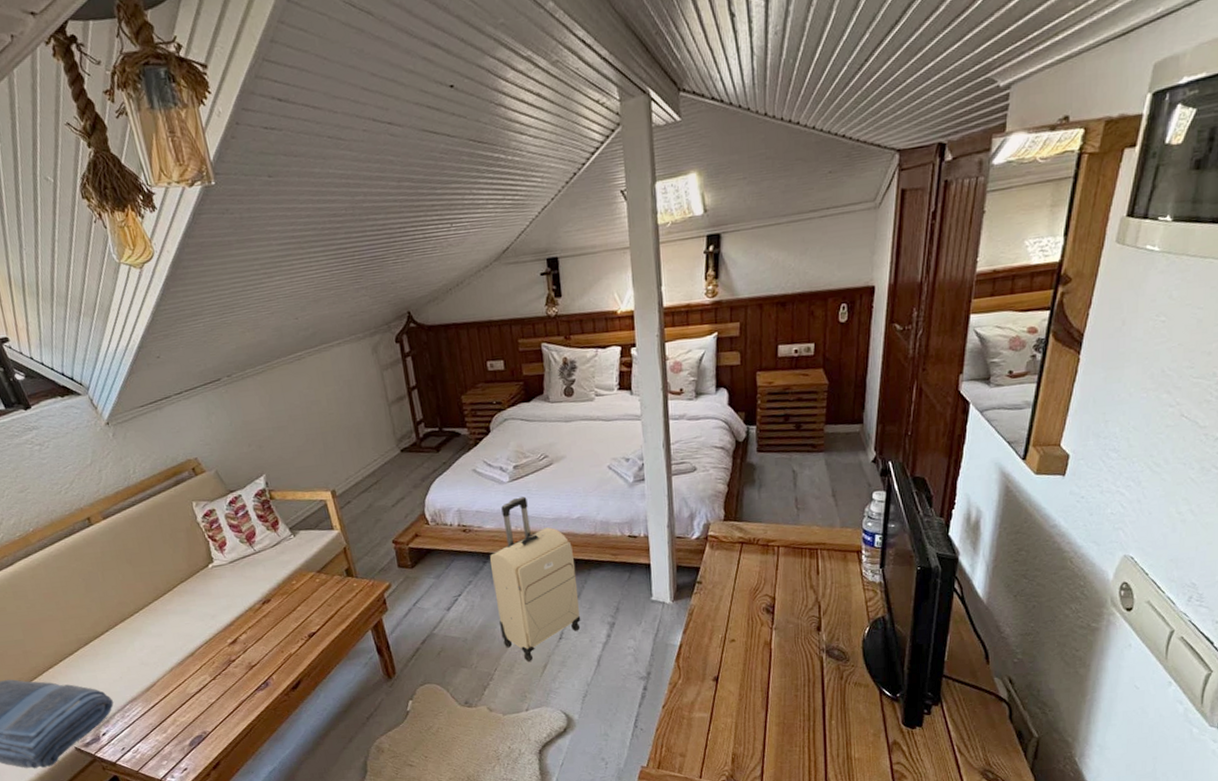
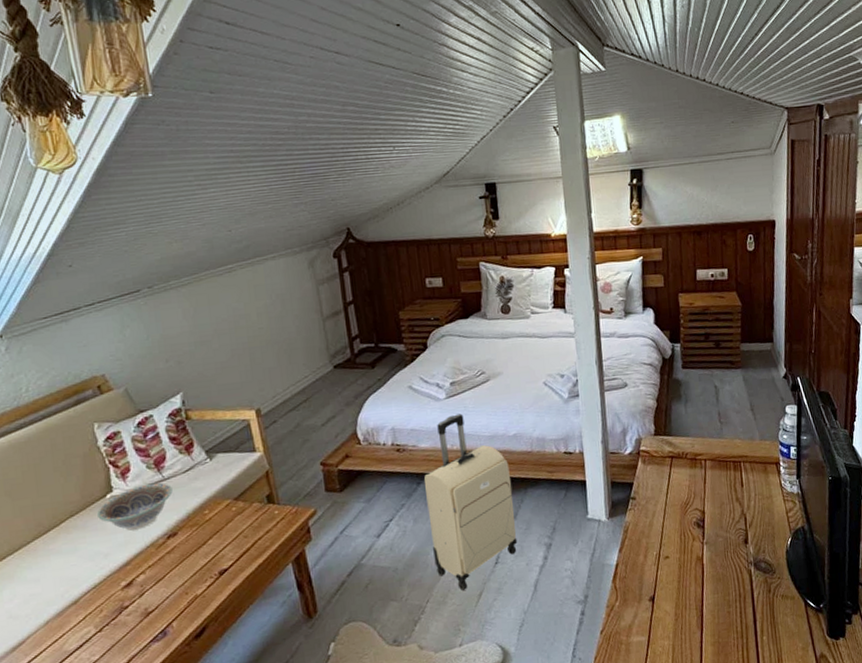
decorative bowl: none [202,555,264,596] -> present [97,482,173,531]

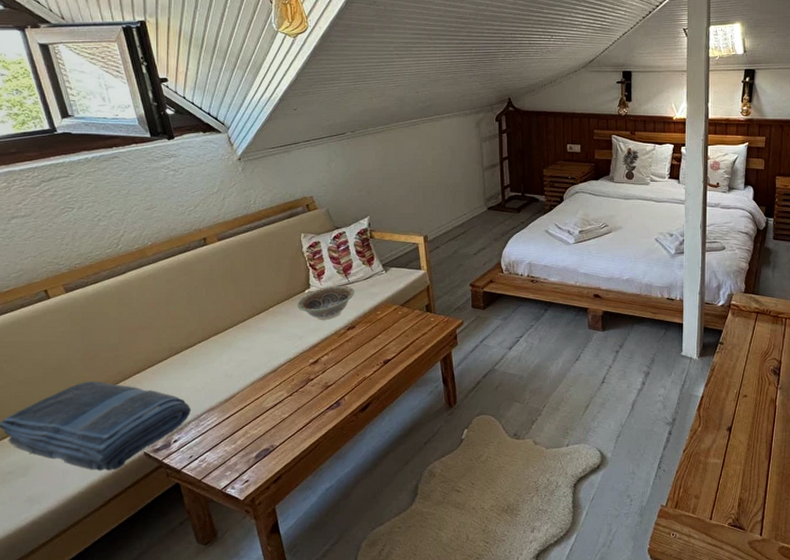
suitcase: present [424,413,518,591] -> none [551,257,622,401]

